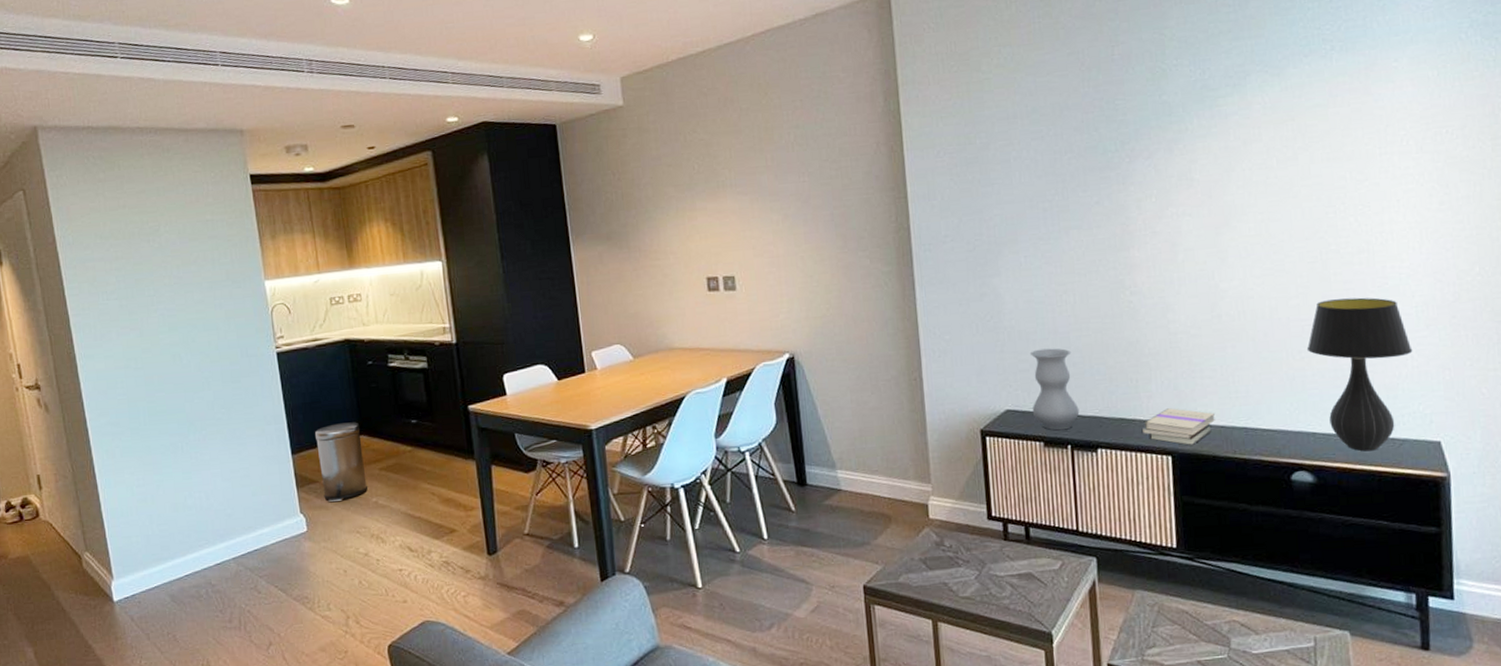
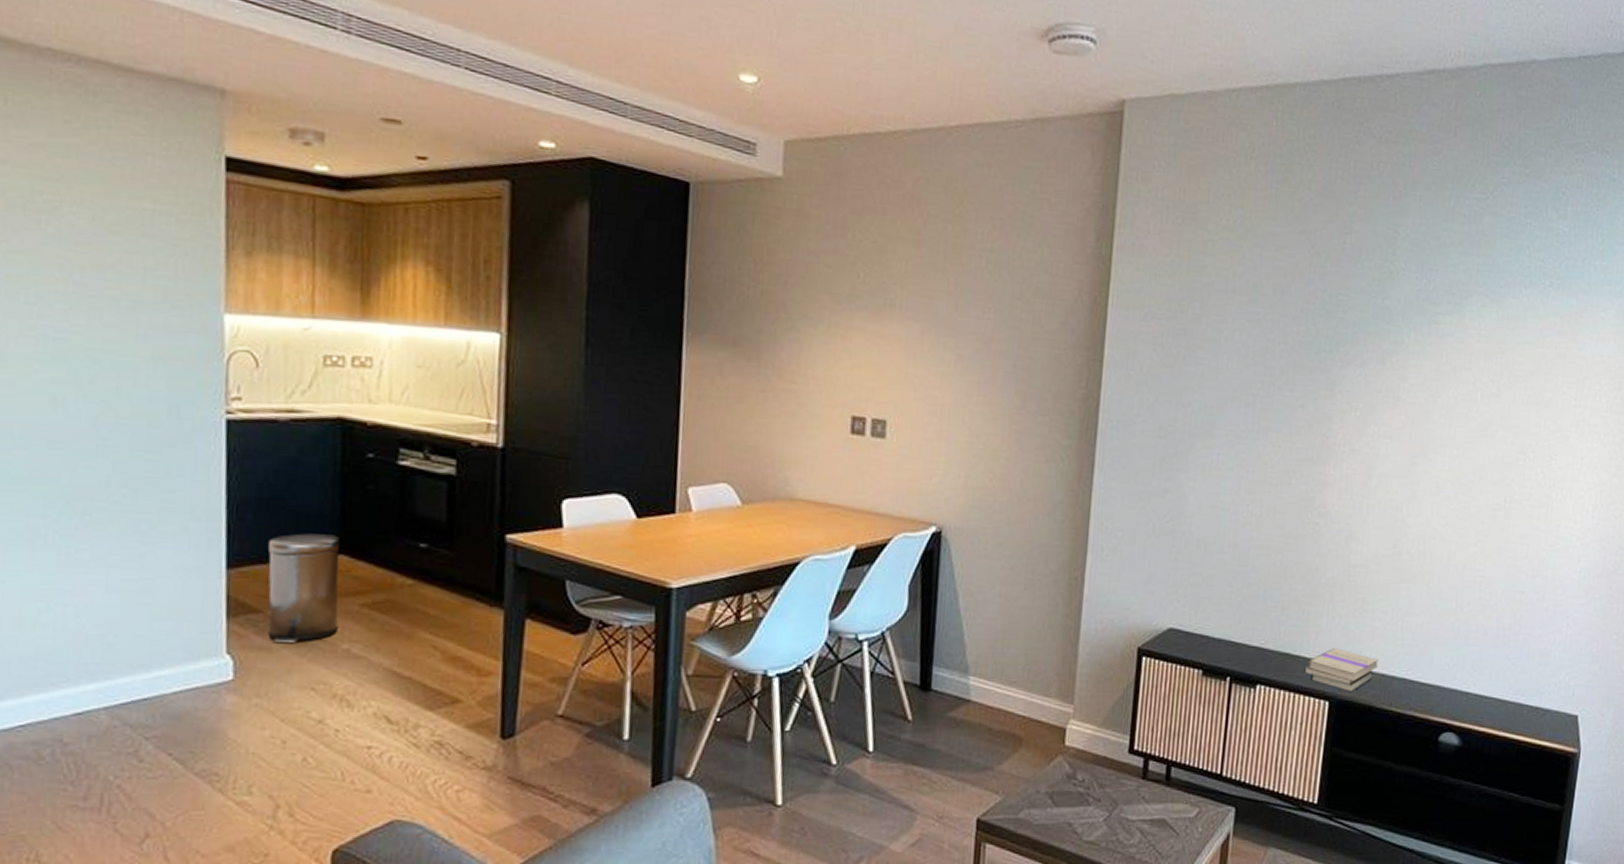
vase: present [1029,348,1080,431] -> none [1196,563,1248,659]
table lamp: present [1306,297,1413,451] -> none [1475,552,1570,718]

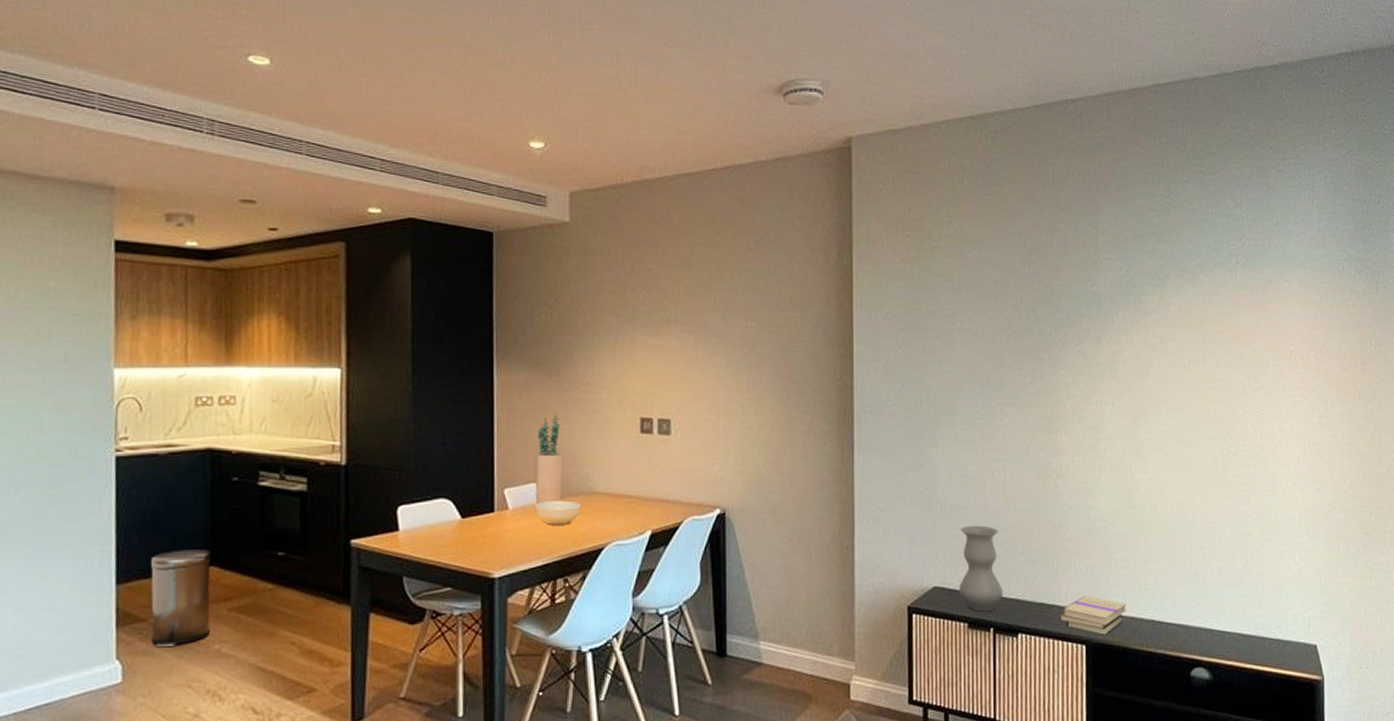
bowl: none [722,504,778,533] -> present [534,500,582,525]
vase: none [723,403,758,508] -> present [535,413,561,505]
vase: none [1196,563,1248,659] -> present [958,525,1003,612]

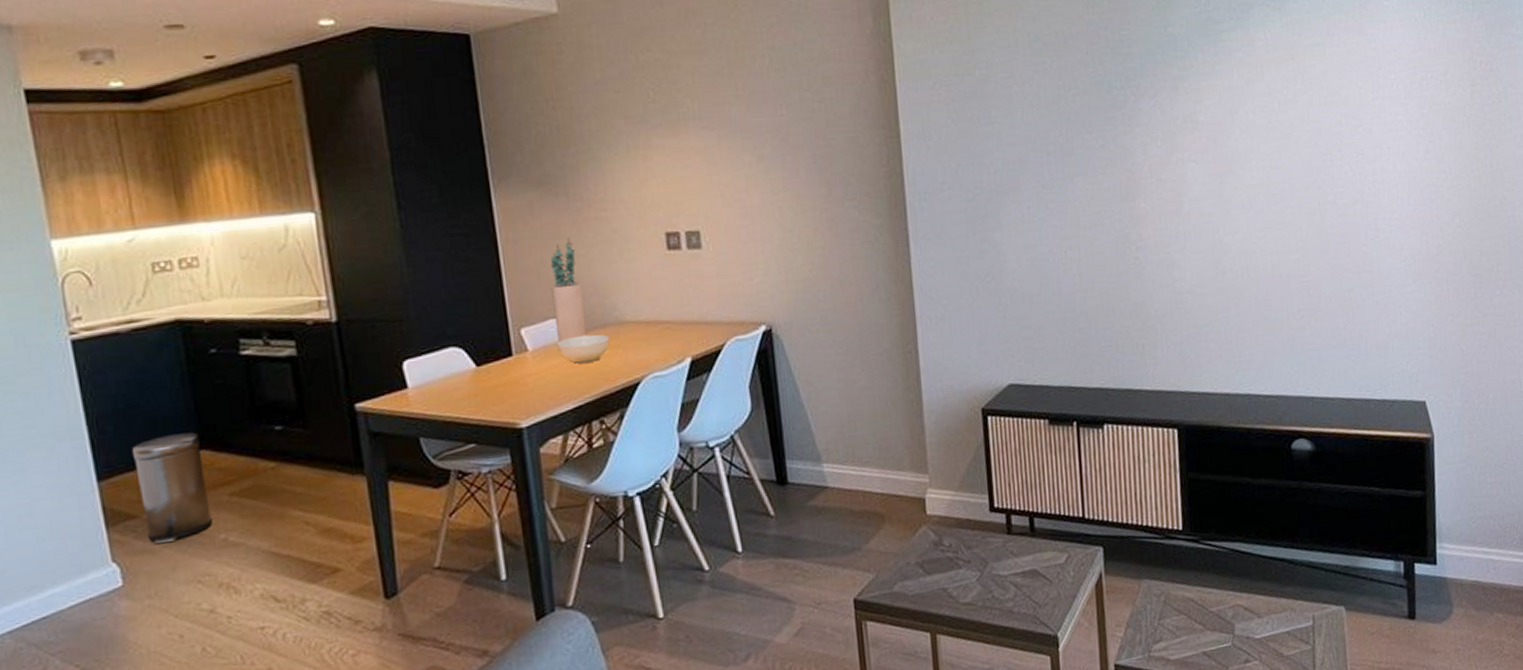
vase: present [958,525,1003,612] -> none [1033,312,1085,406]
books: present [1059,596,1126,636] -> none [1147,375,1220,417]

